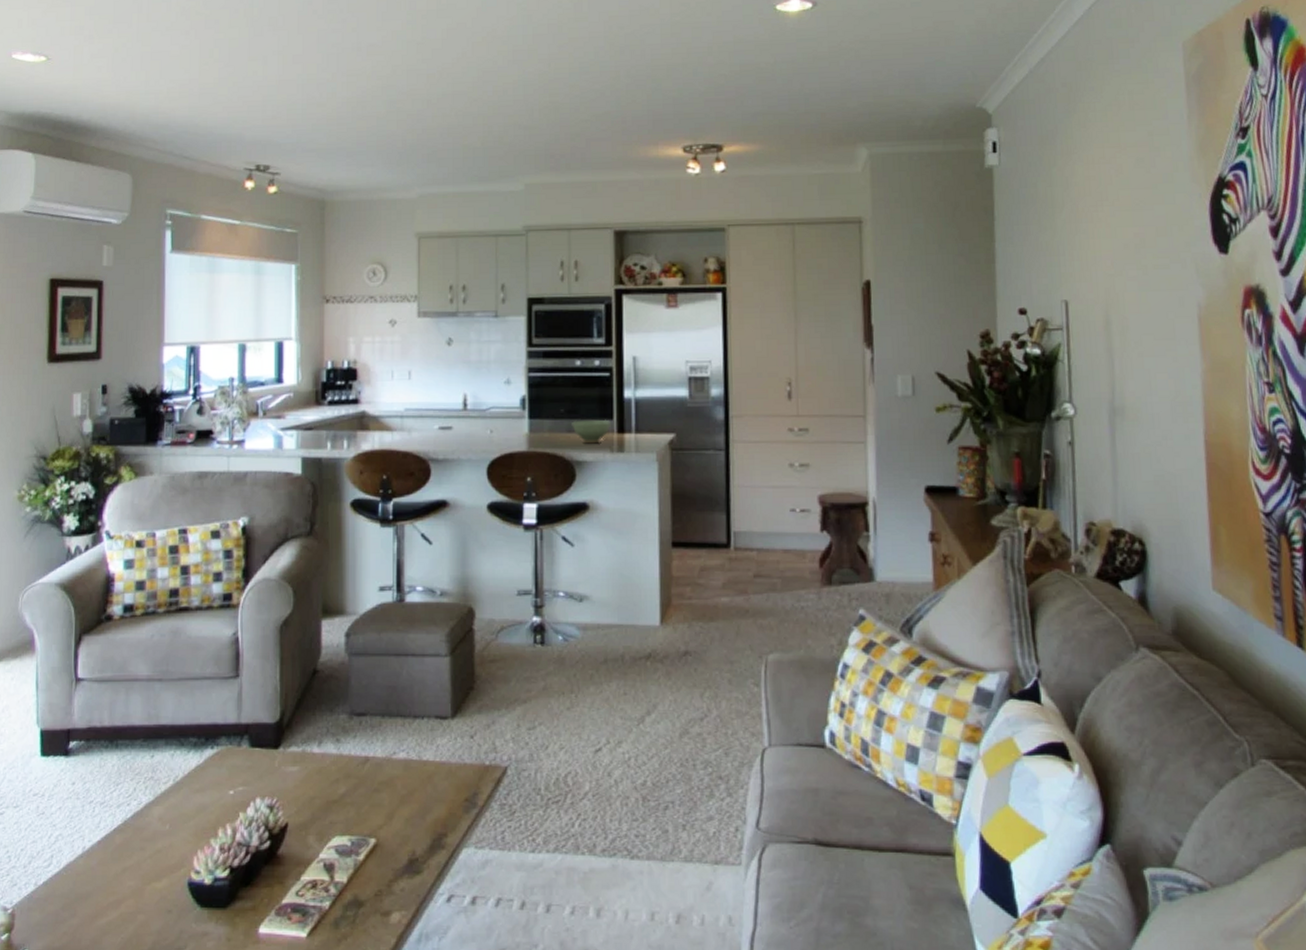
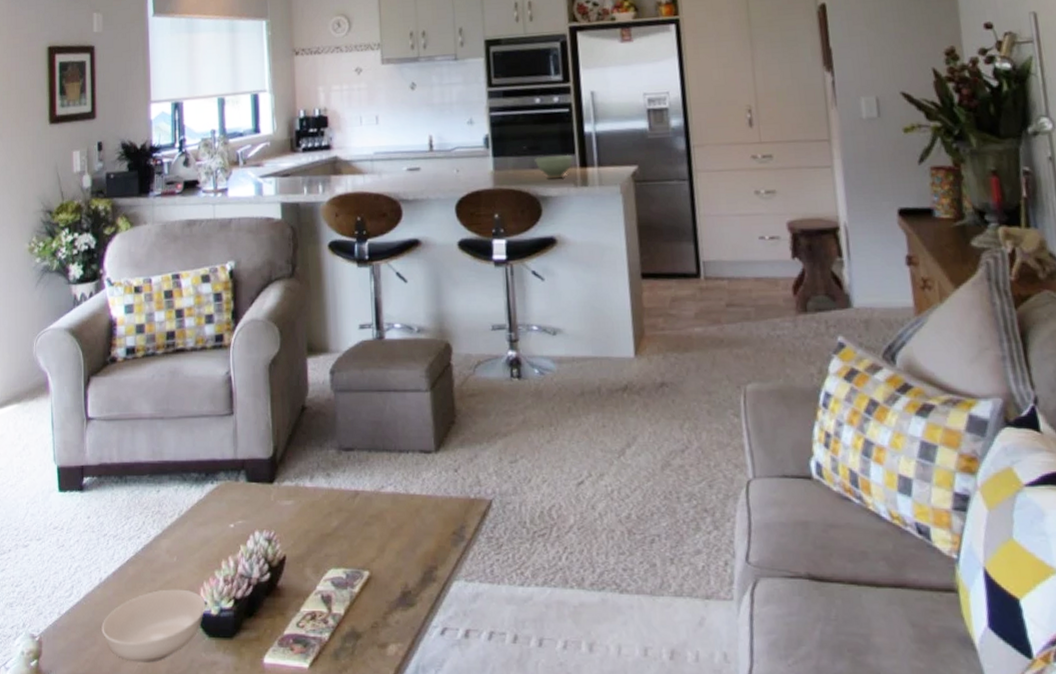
bowl: none [82,858,199,935] -> present [101,589,206,663]

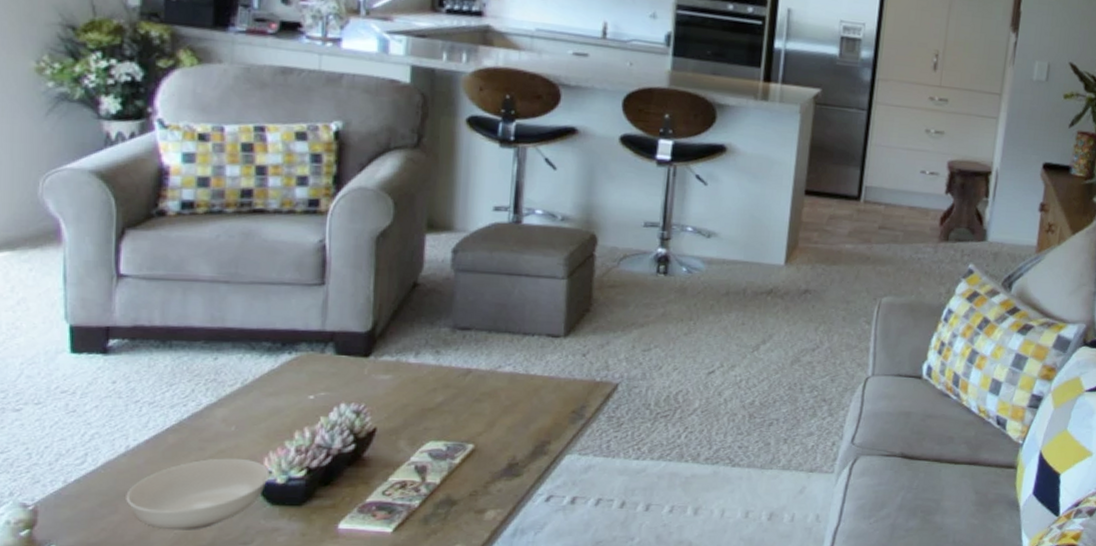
bowl: present [535,154,574,179] -> none [717,63,759,89]

